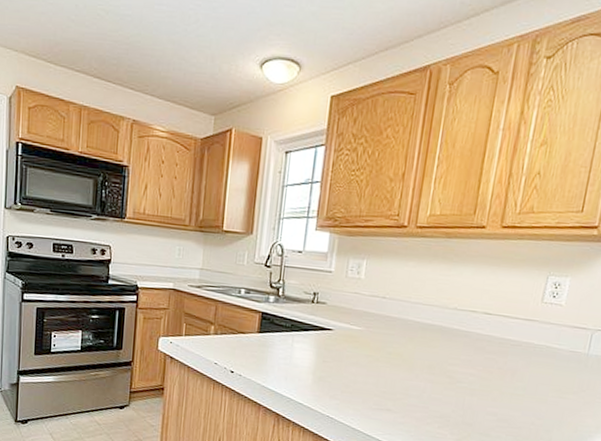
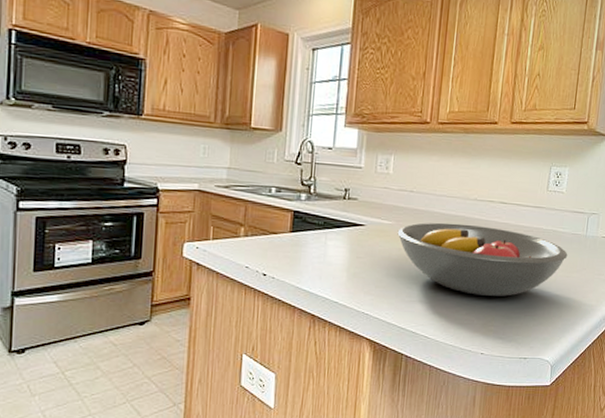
fruit bowl: none [366,330,564,413] -> present [397,222,568,296]

